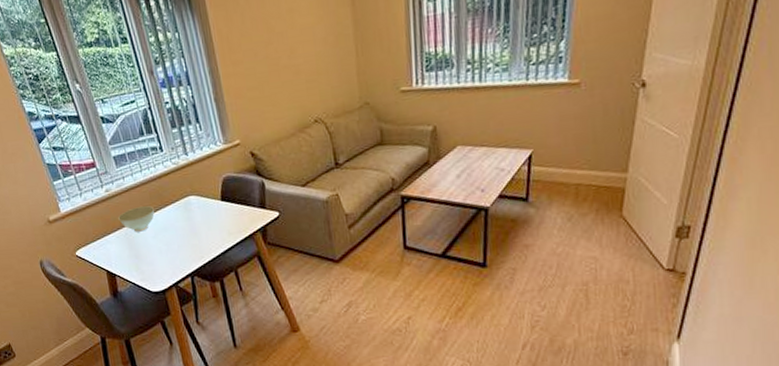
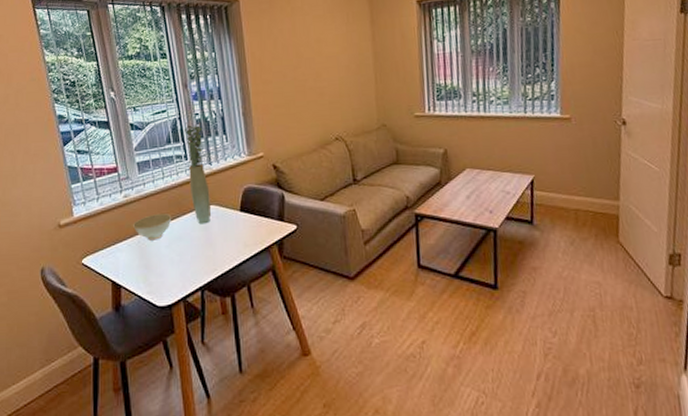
vase: none [156,112,193,215] -> present [185,122,212,225]

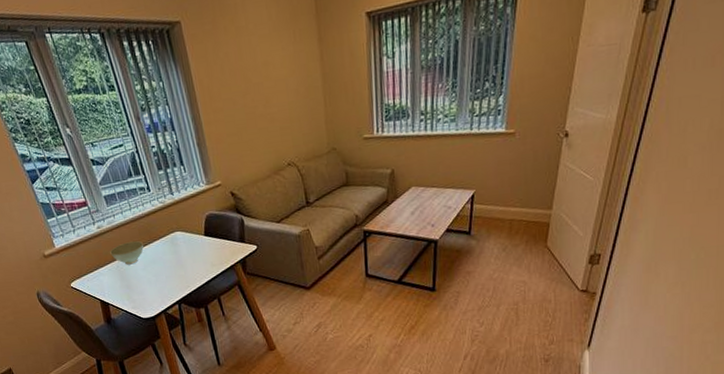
vase: present [185,122,212,225] -> none [143,155,179,249]

